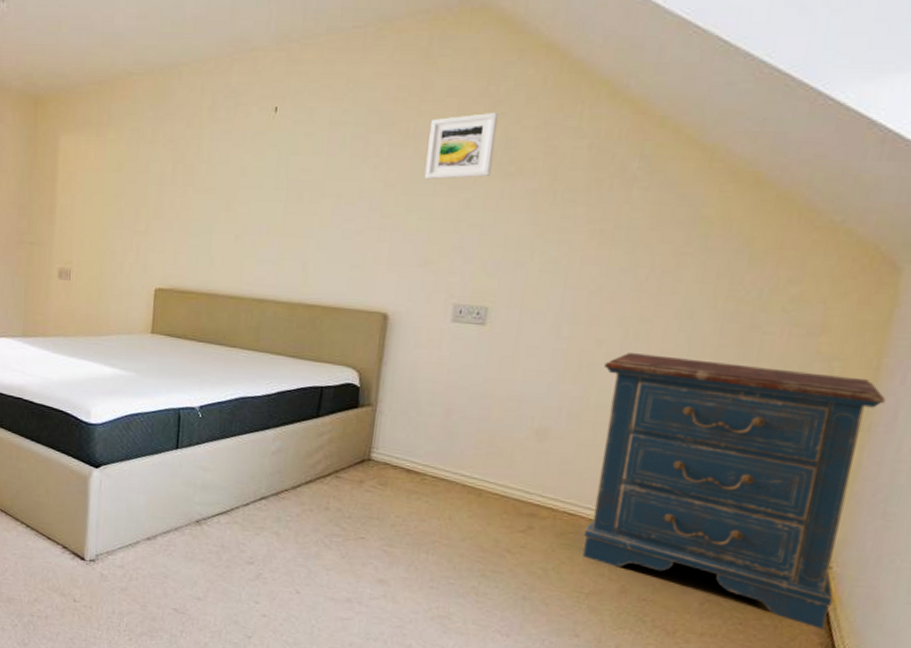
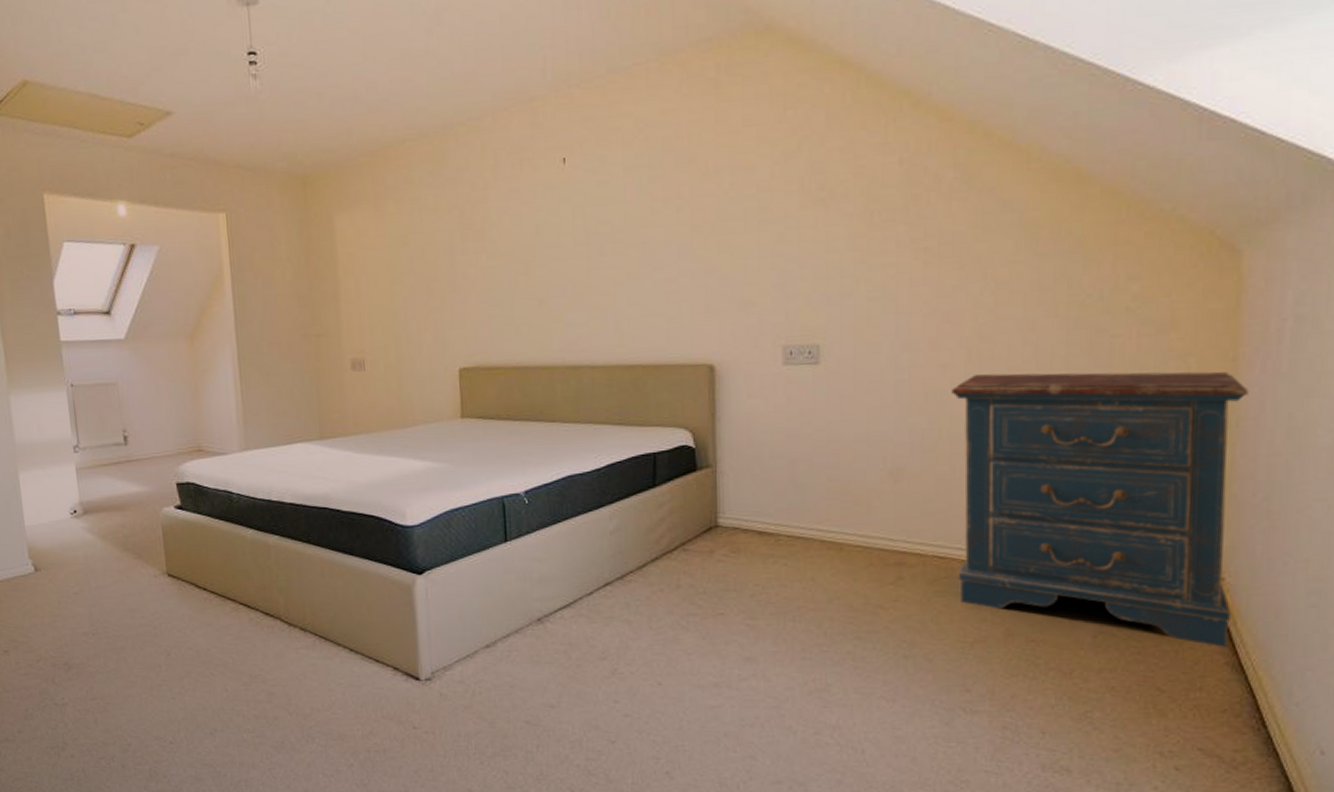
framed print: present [424,112,498,180] -> none [730,136,801,217]

